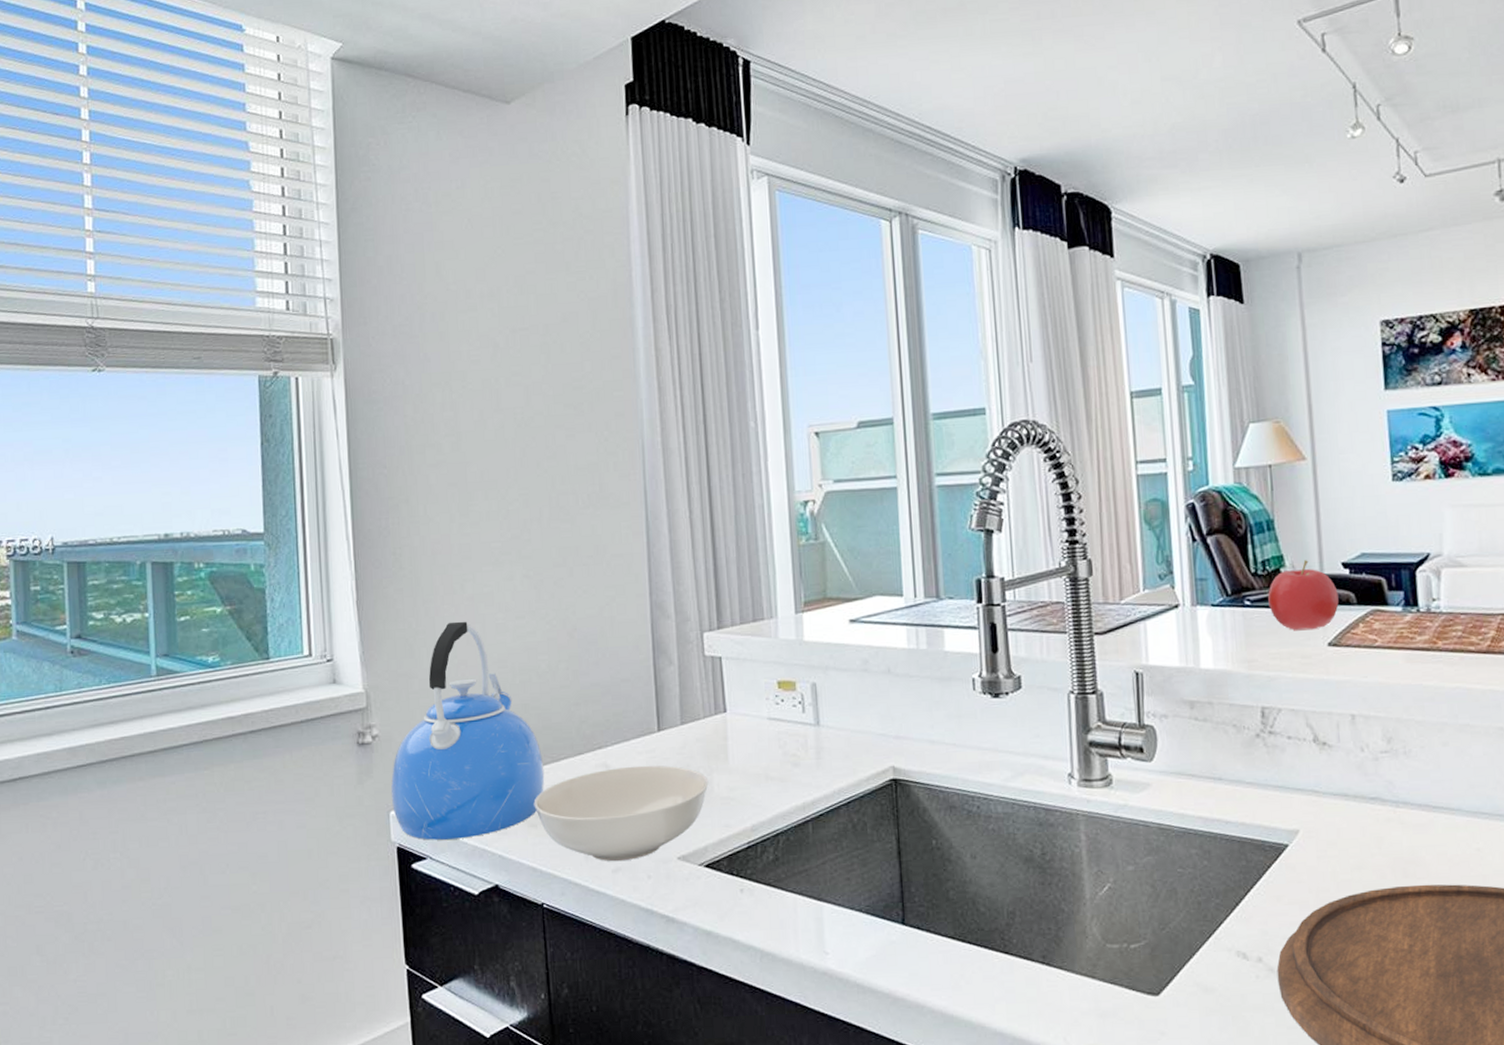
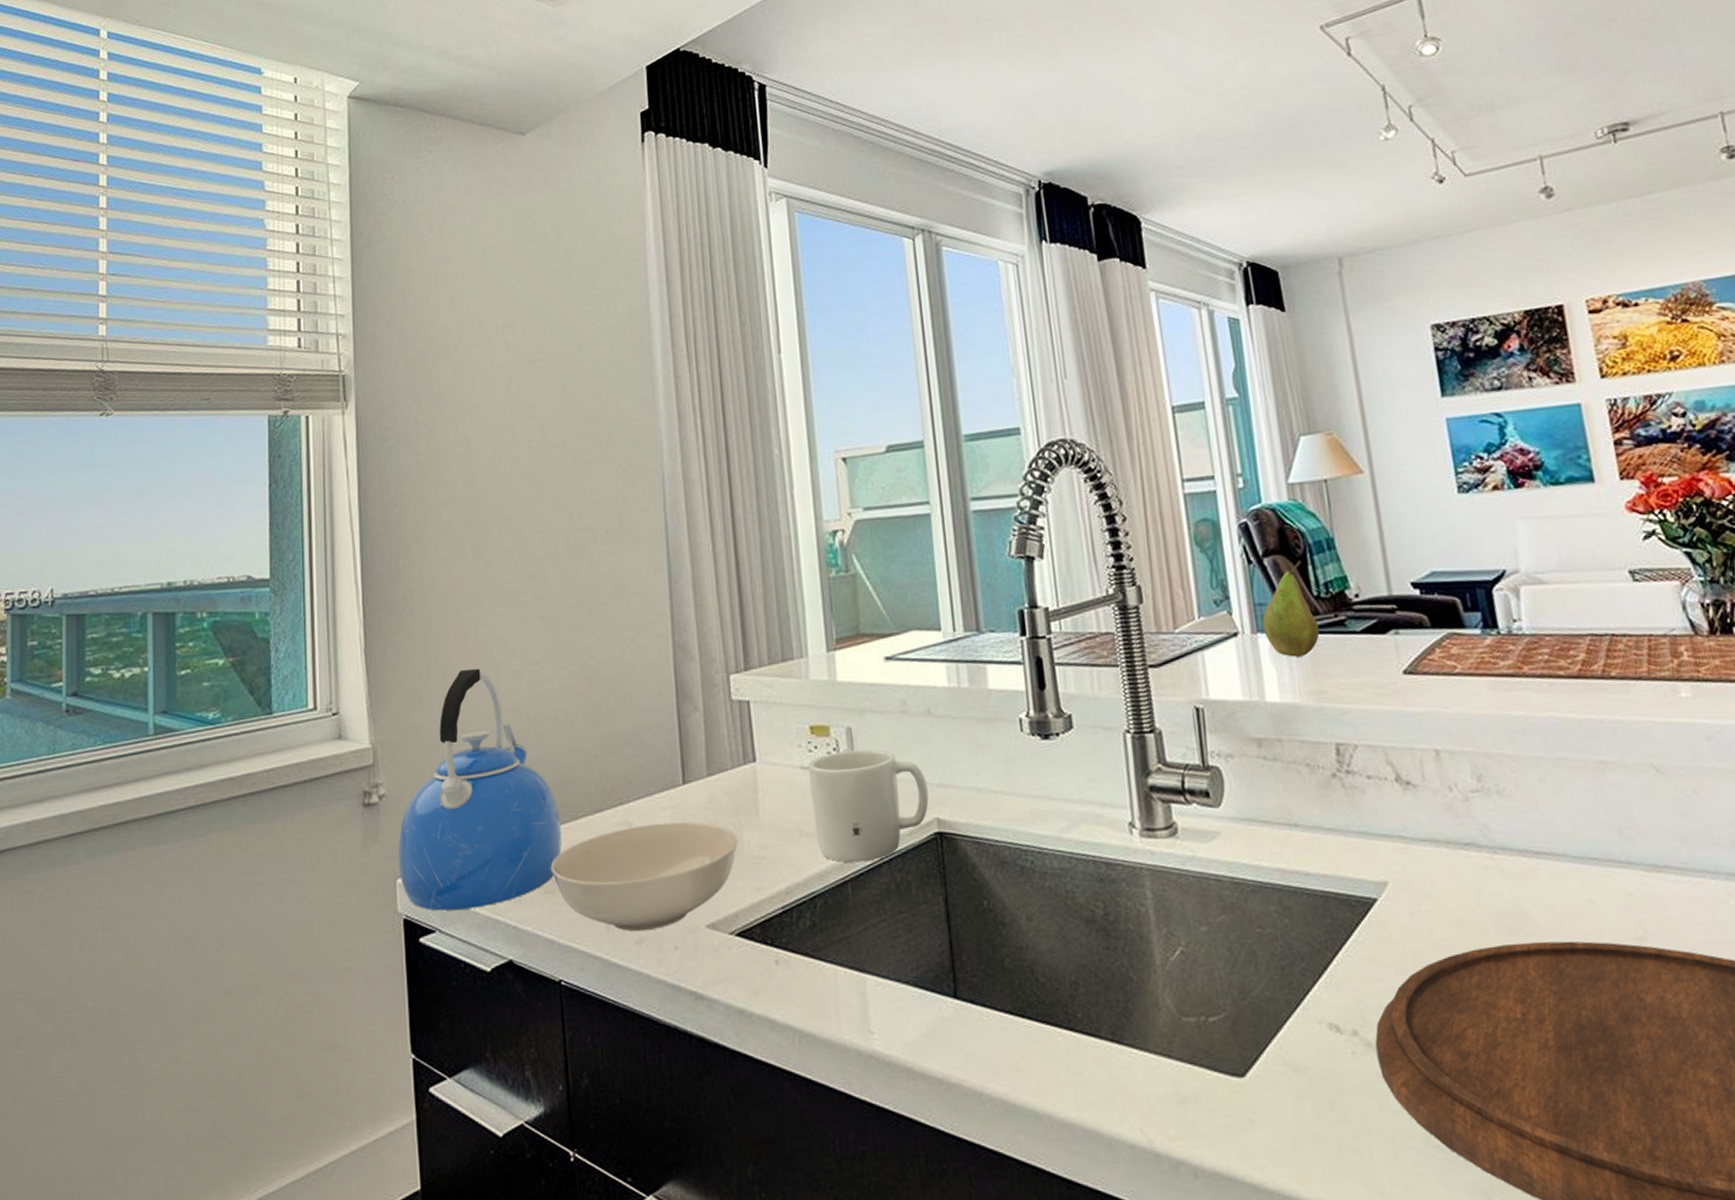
mug: none [774,703,886,805] -> present [807,749,929,863]
fruit: none [1202,539,1254,628] -> present [1262,560,1320,657]
fruit: present [1268,560,1339,630] -> none [1333,581,1412,657]

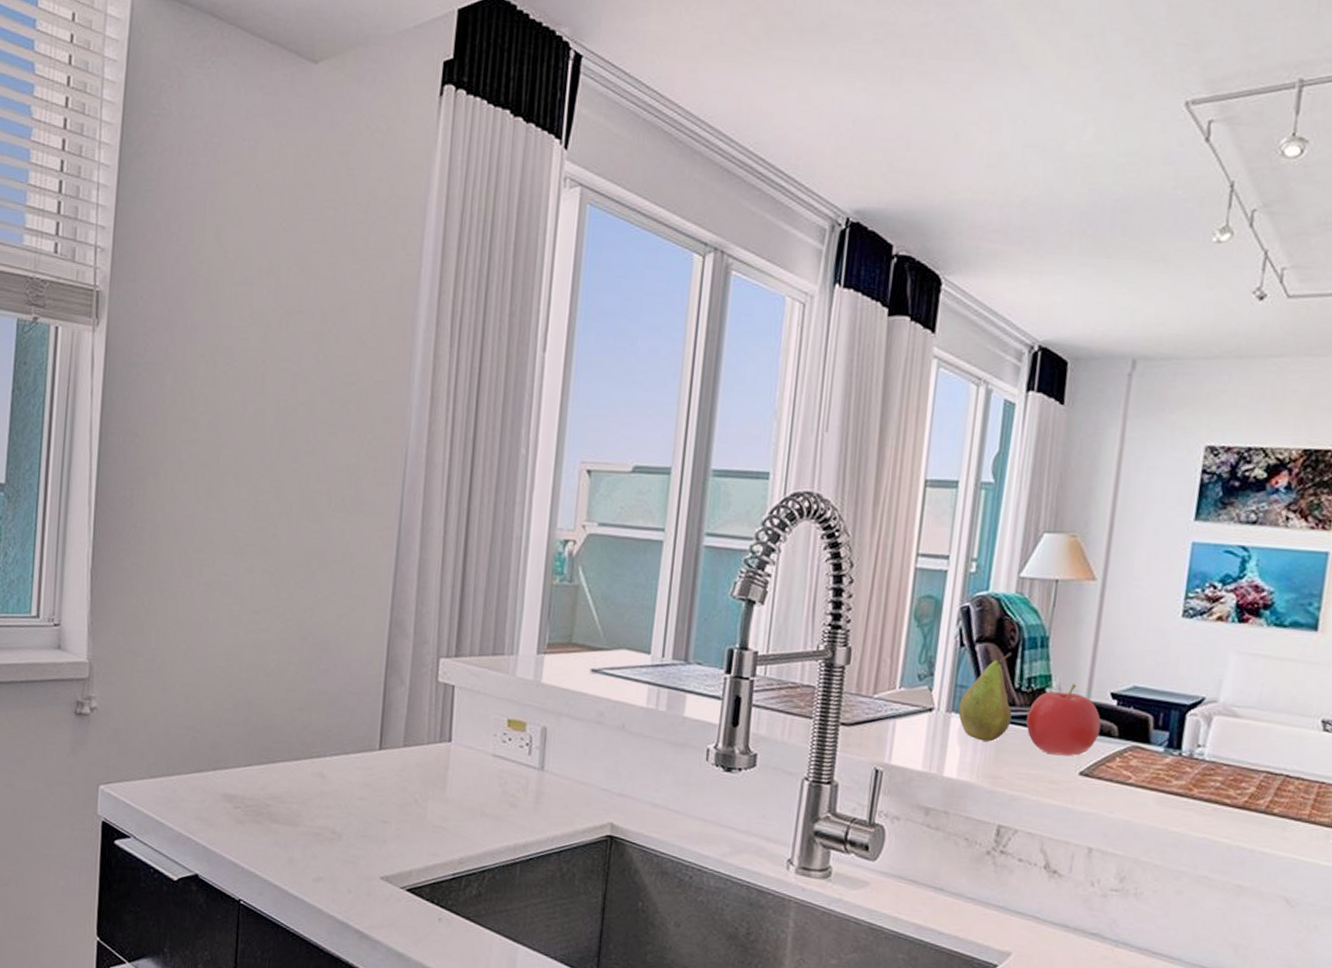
kettle: present [397,668,563,911] -> none [102,605,260,824]
bowl: present [550,822,739,932] -> none [244,779,423,872]
mug: present [807,749,929,863] -> none [495,747,608,849]
fruit: none [1333,581,1412,657] -> present [1026,684,1101,756]

